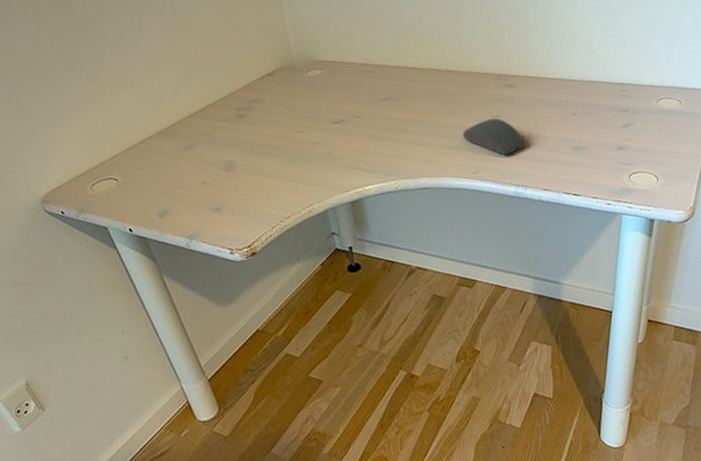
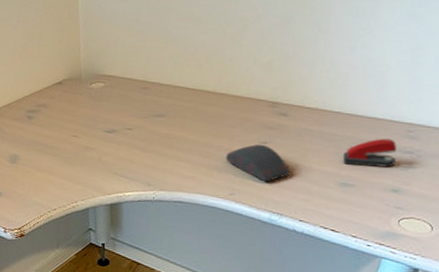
stapler: none [570,99,616,129] -> present [342,138,397,168]

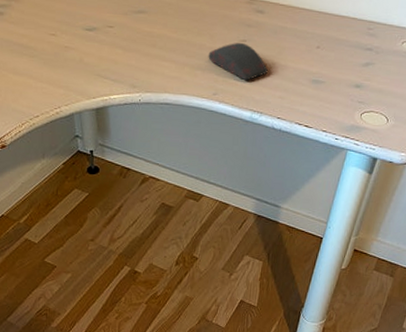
stapler: present [342,138,397,168] -> none [313,35,360,64]

